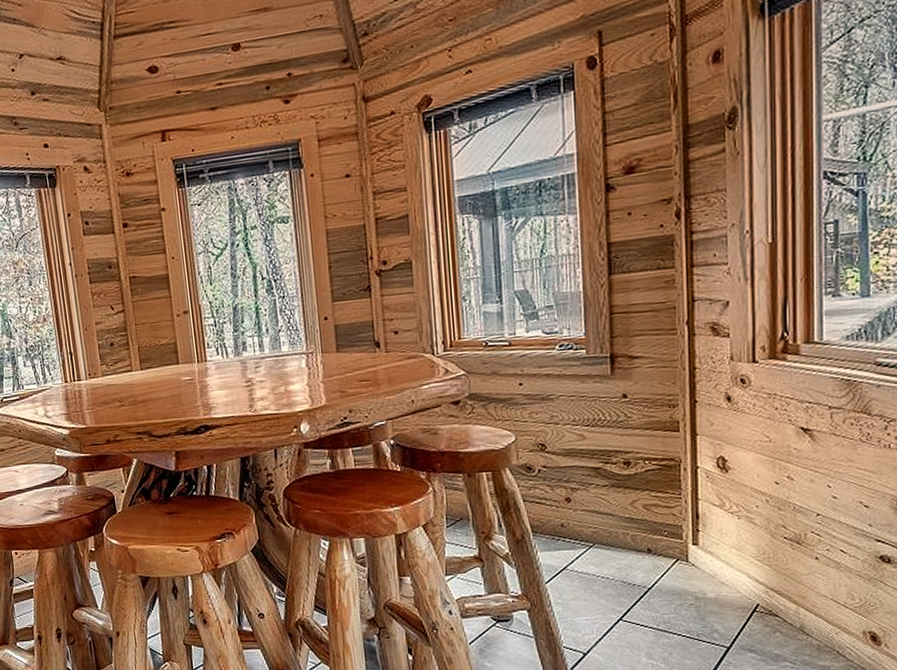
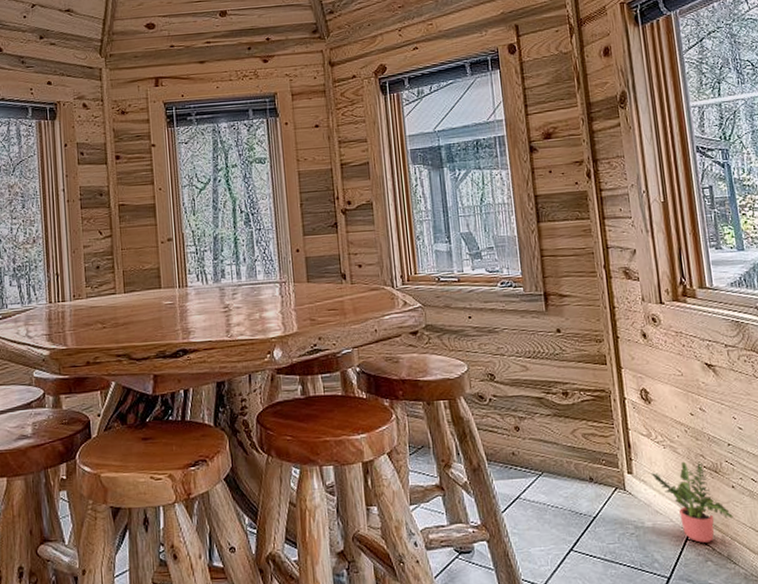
potted plant: none [719,532,813,614] -> present [650,461,733,543]

